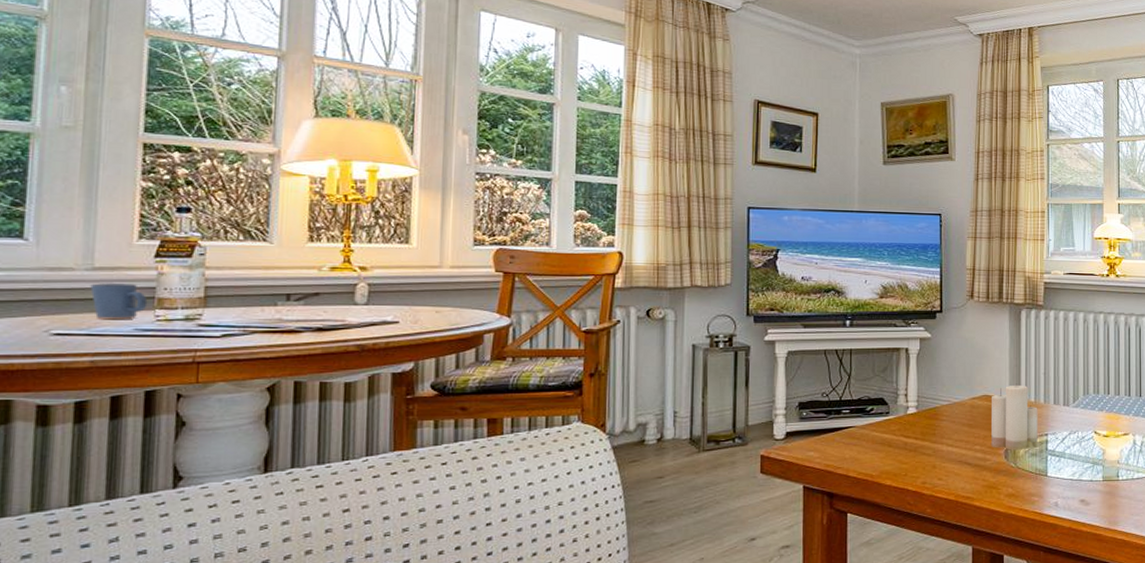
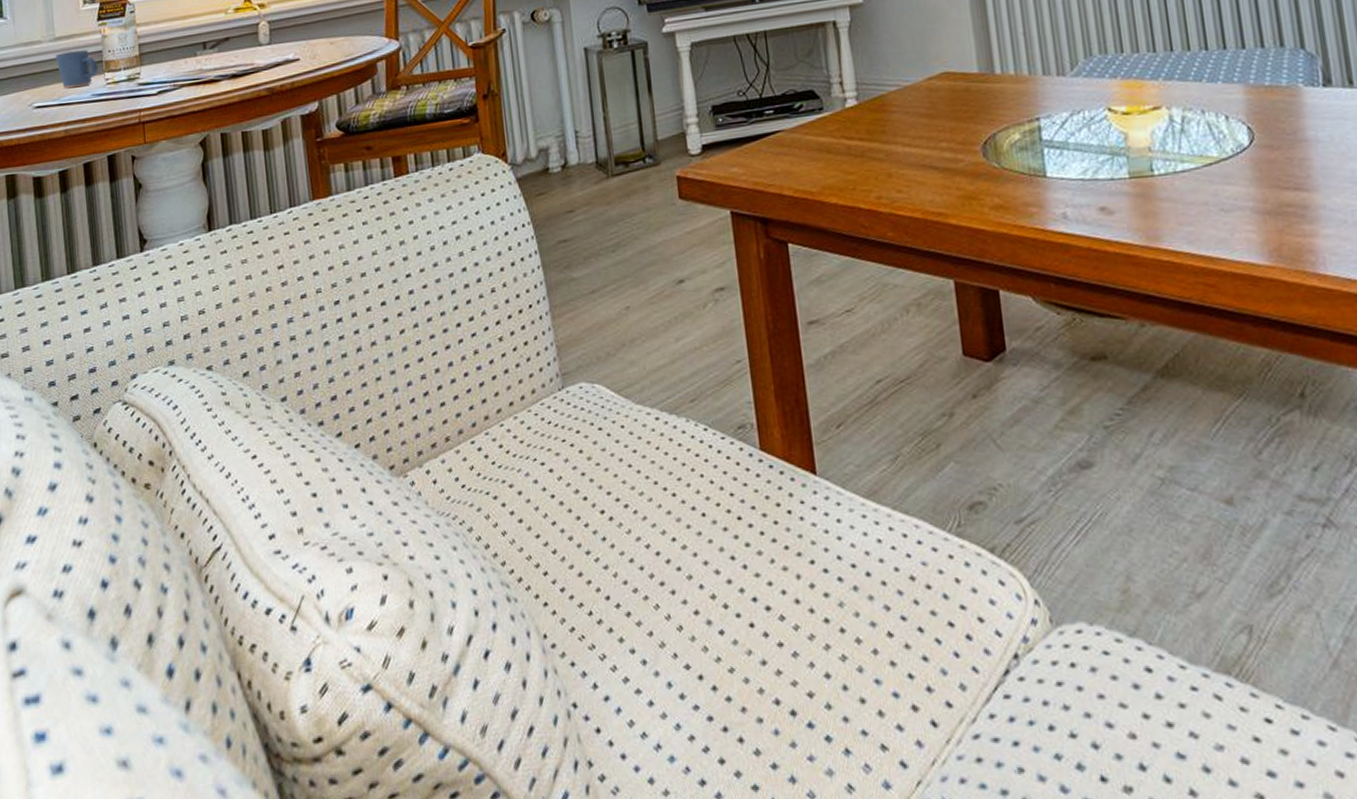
candle: present [990,383,1040,450] -> none [954,51,1031,145]

